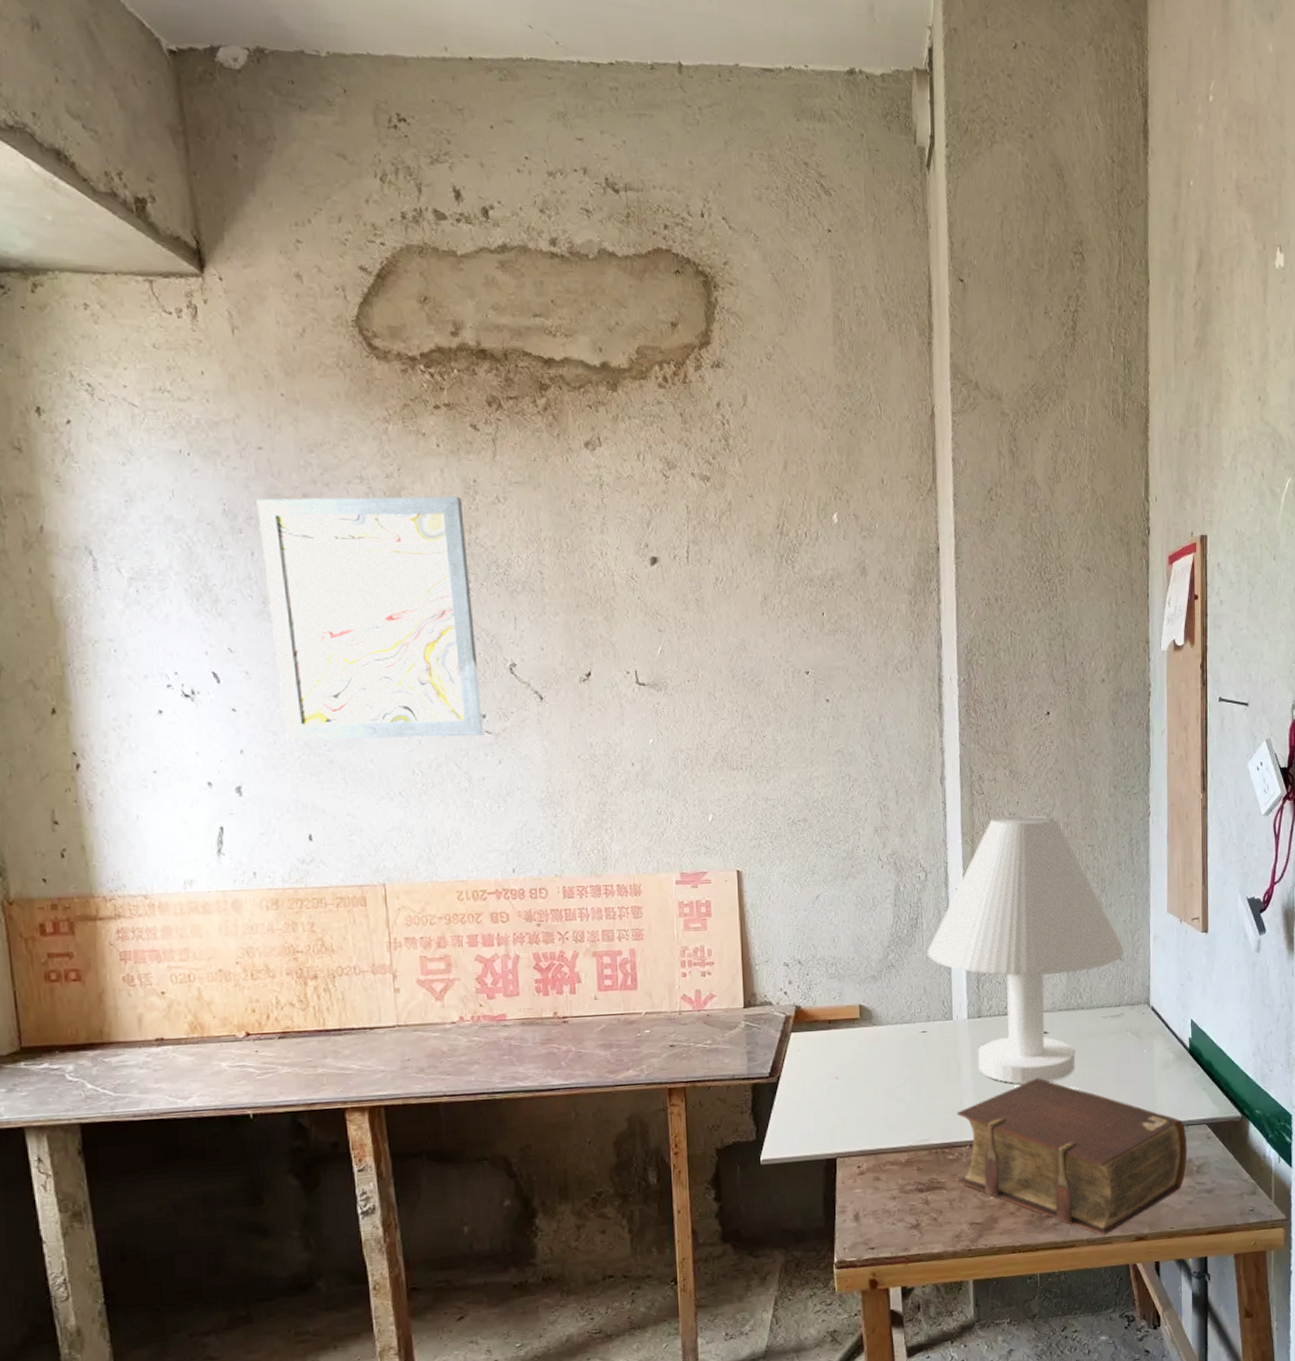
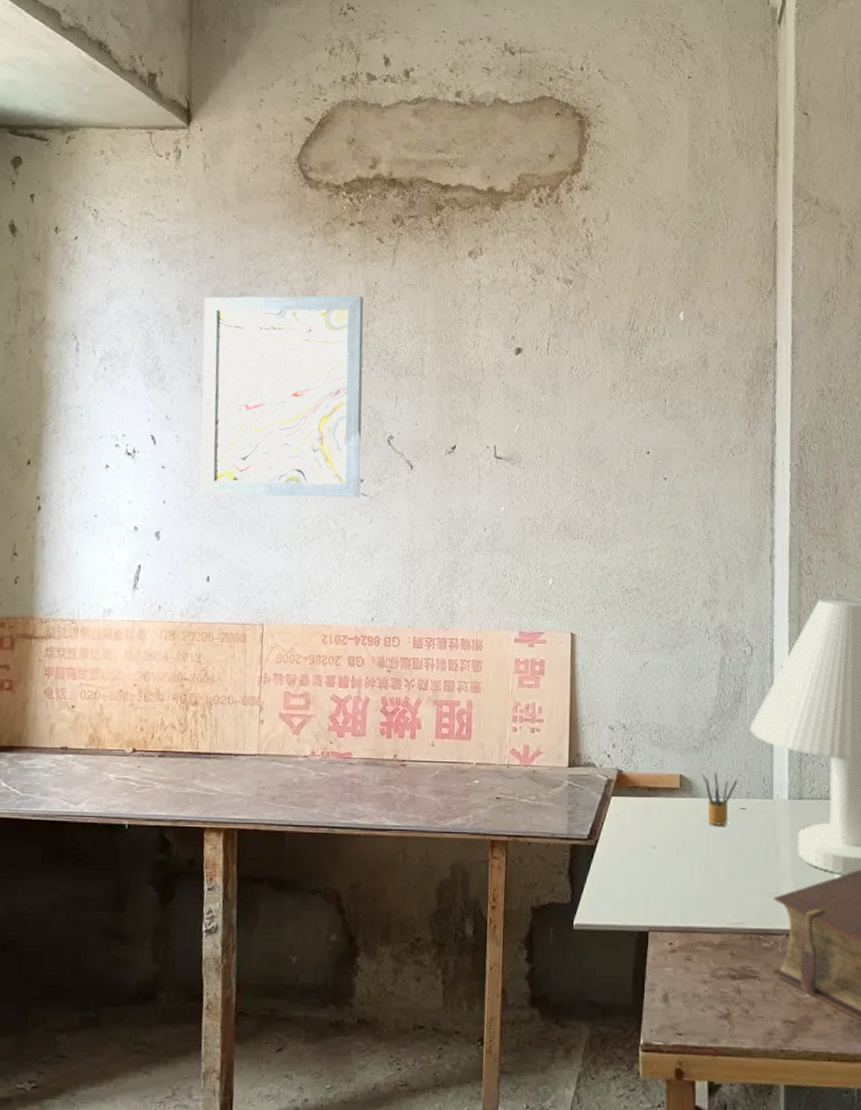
pencil box: none [882,999,918,1051] -> present [703,772,738,826]

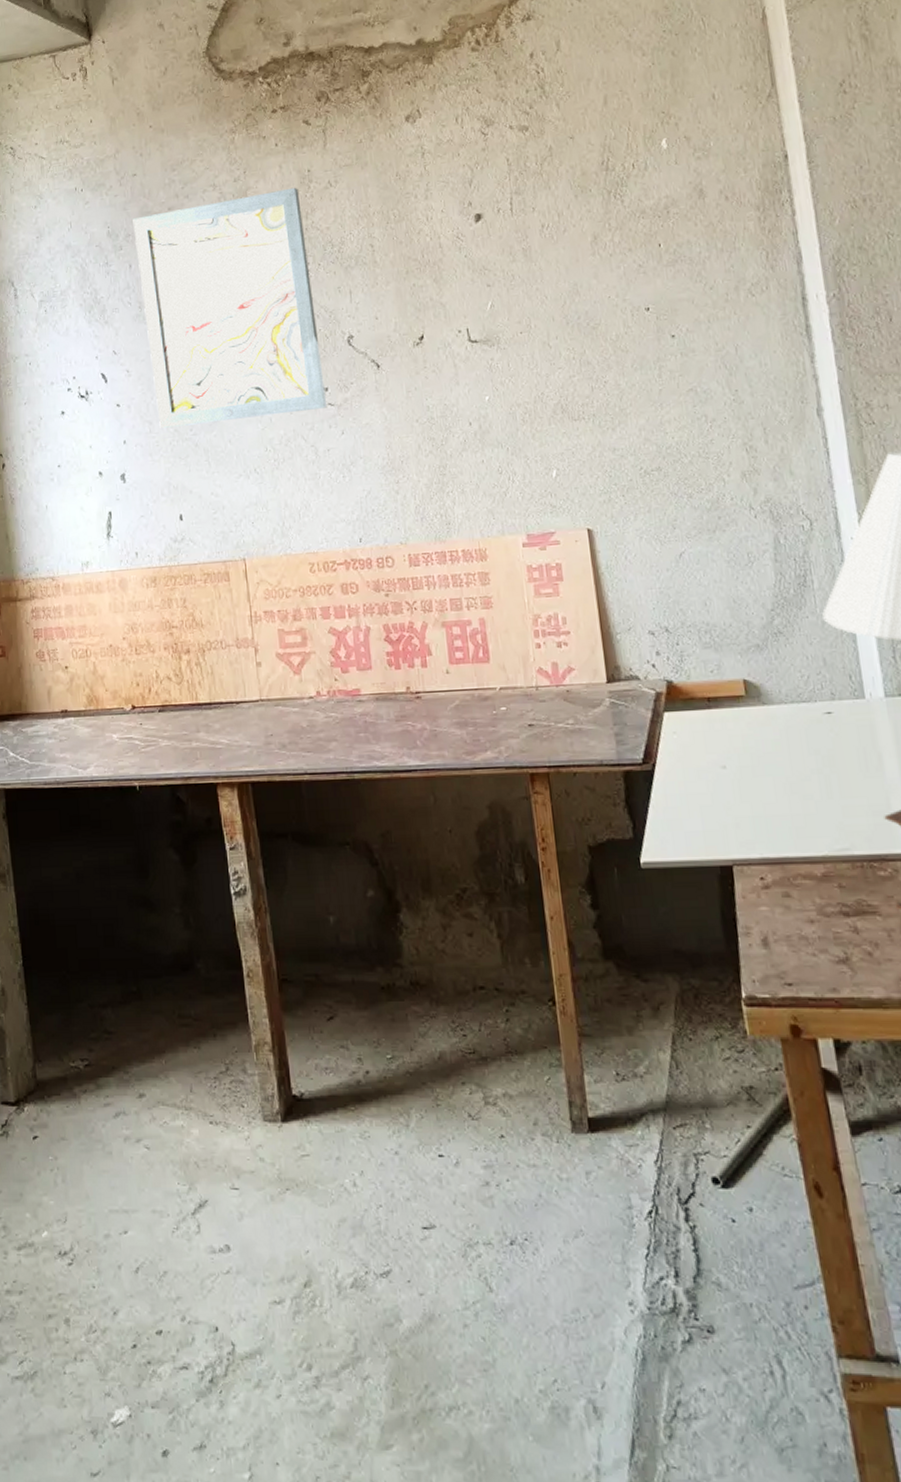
pencil box: present [703,772,738,826] -> none [772,672,818,736]

